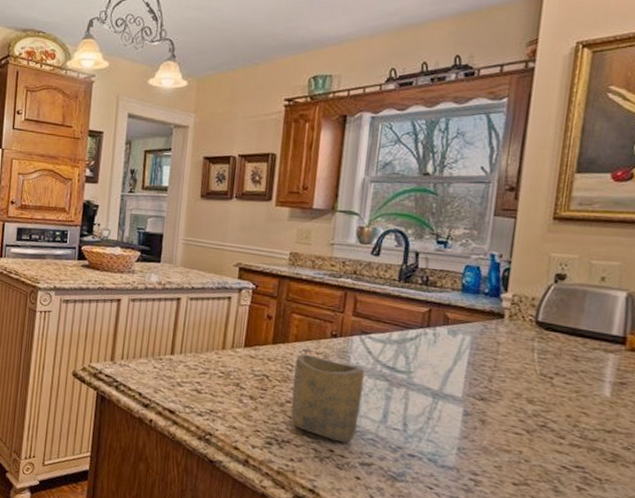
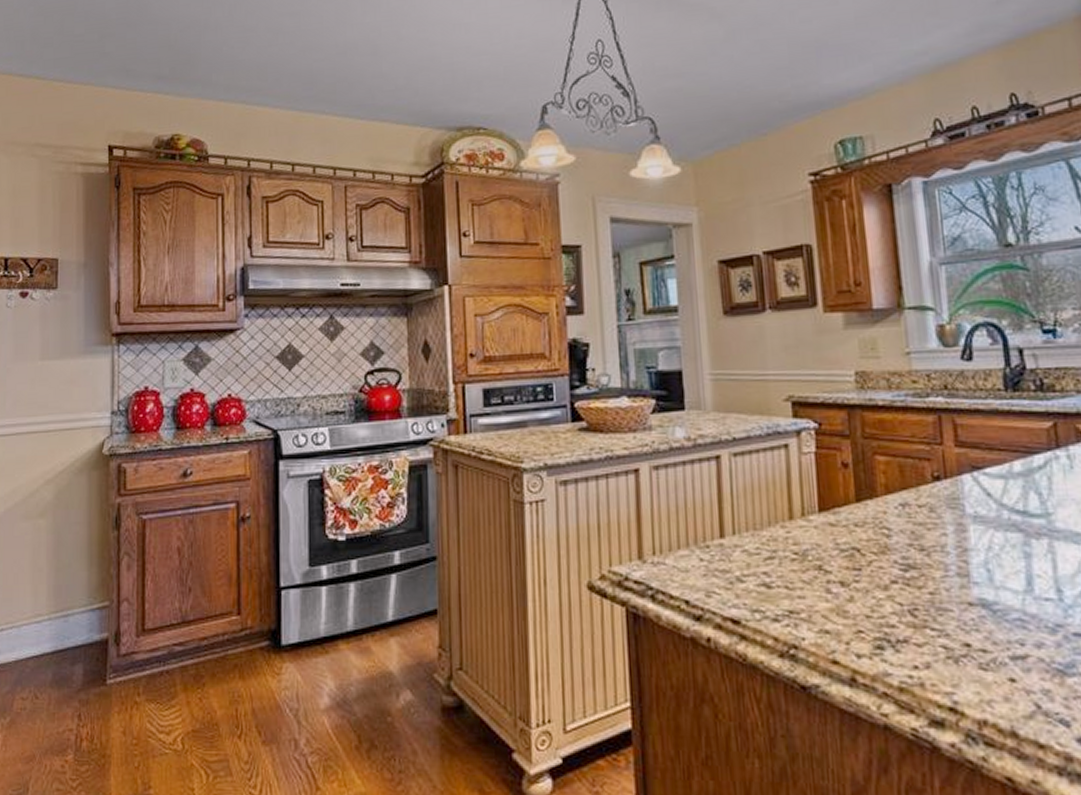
cup: present [291,353,364,443] -> none [892,509,995,630]

